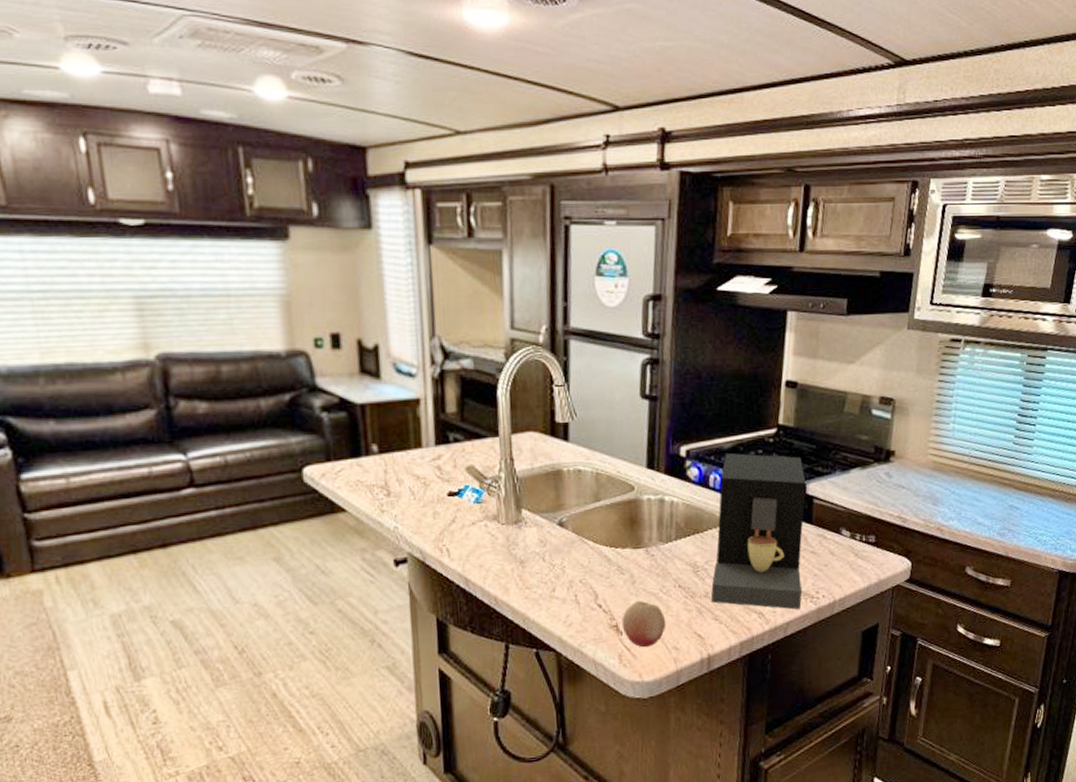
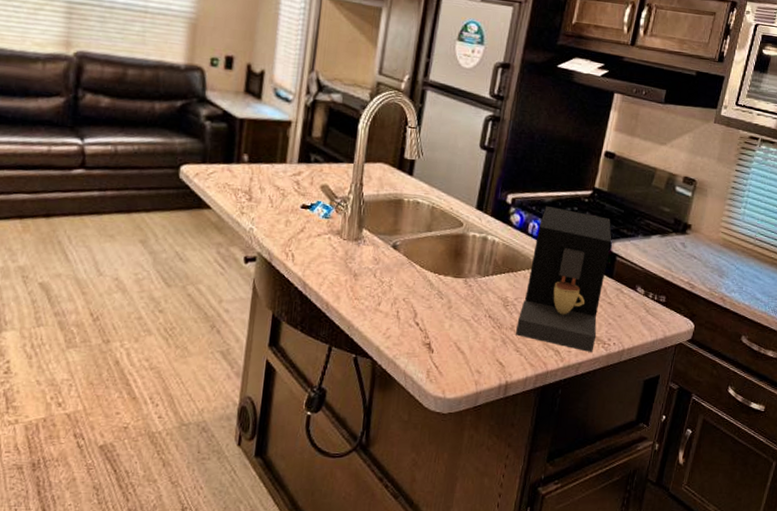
fruit: present [622,601,665,648] -> none [434,325,473,368]

